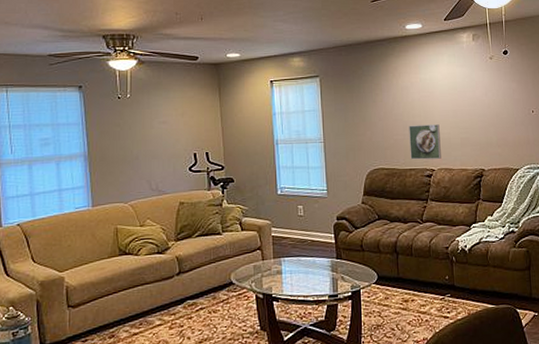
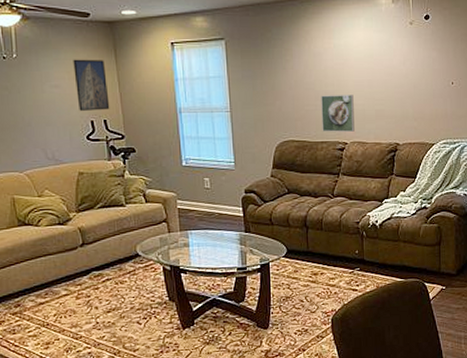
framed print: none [181,97,212,144] -> present [73,59,110,111]

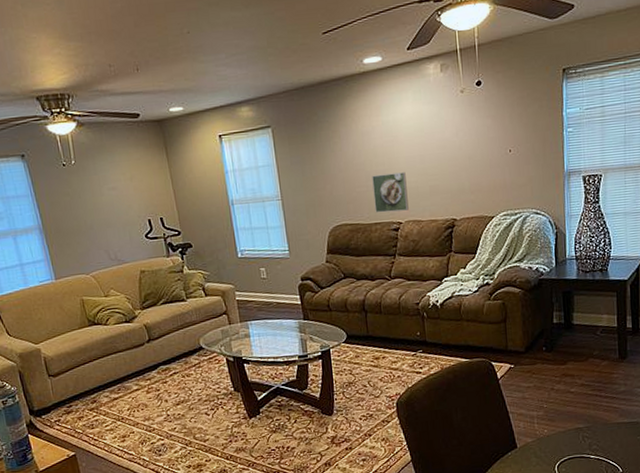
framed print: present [73,59,110,111] -> none [127,159,165,211]

